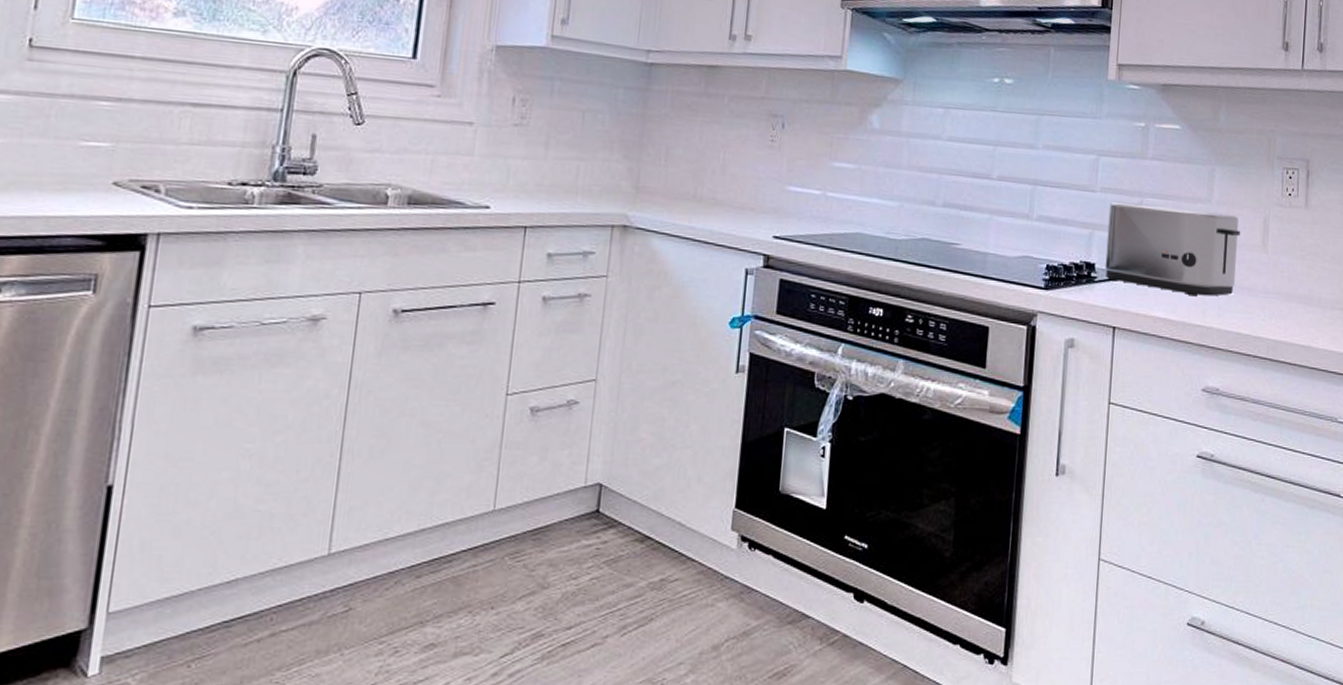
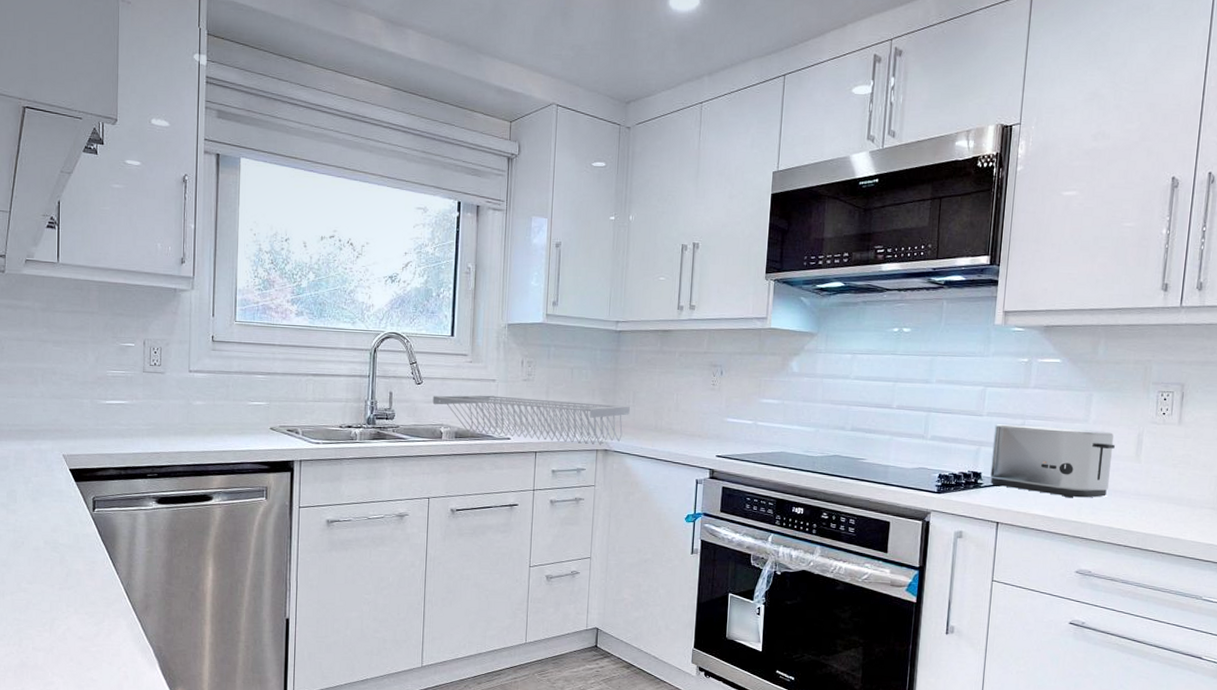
dish rack: none [377,142,661,220] -> present [432,395,630,446]

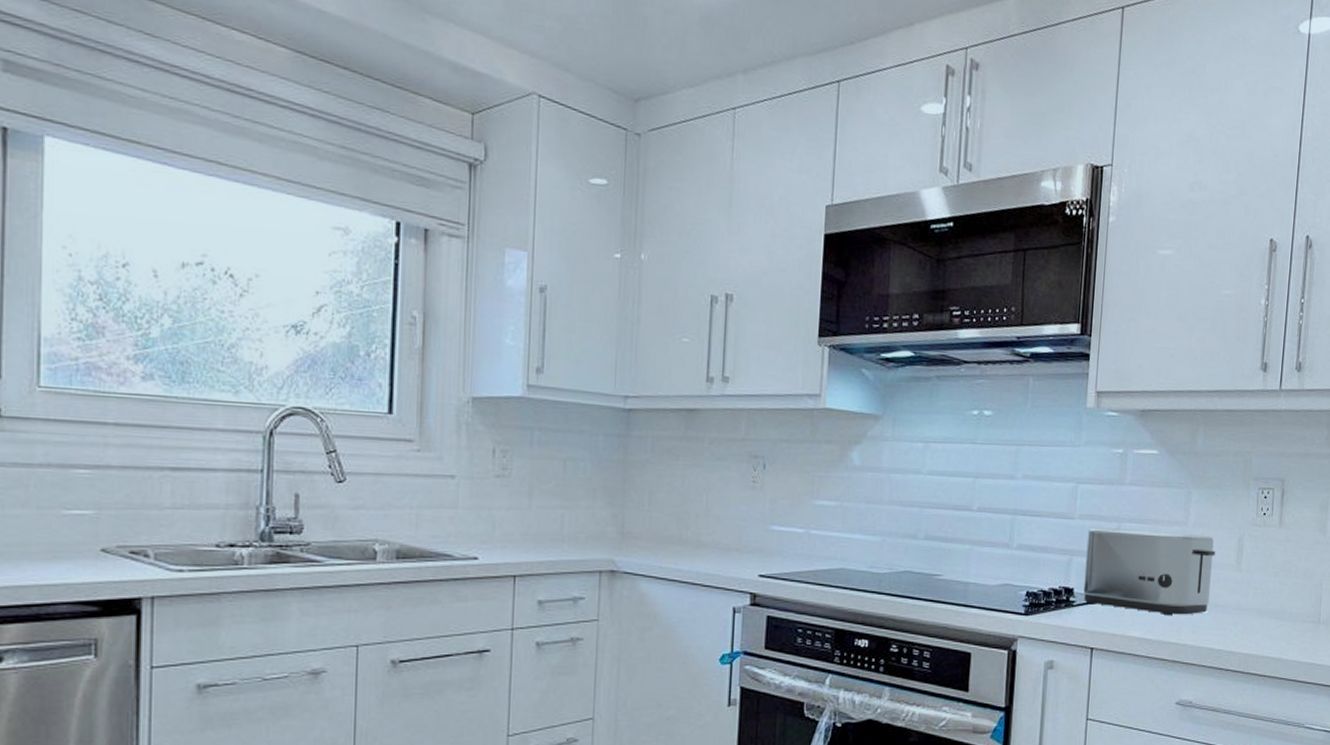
dish rack: present [432,395,630,446] -> none [361,497,644,565]

